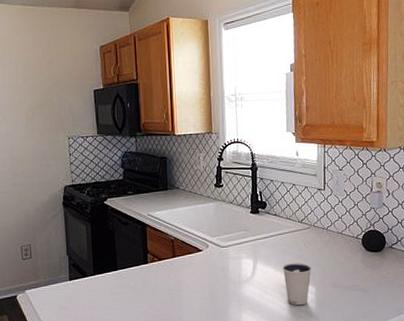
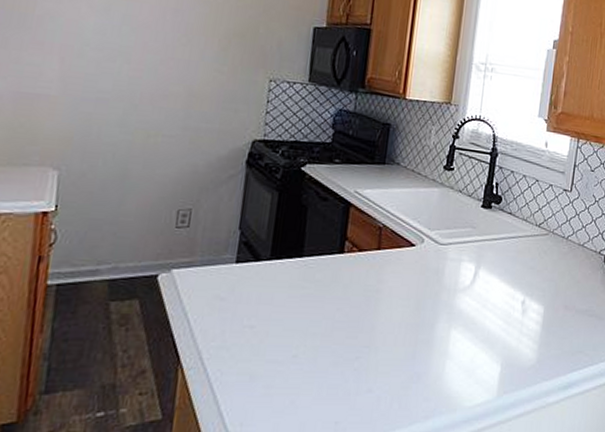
dixie cup: present [283,263,311,306] -> none [508,274,543,328]

